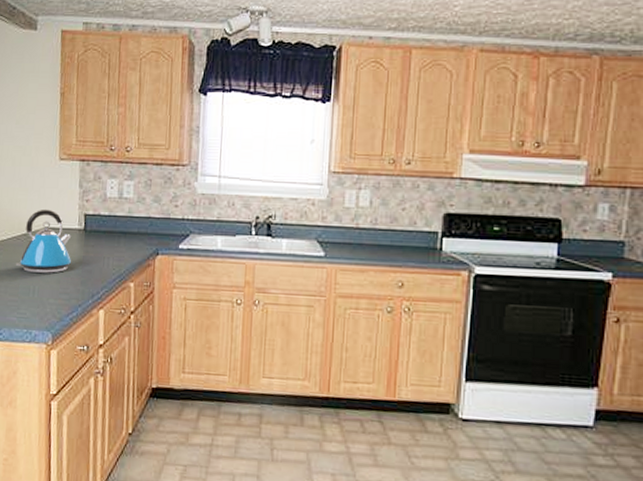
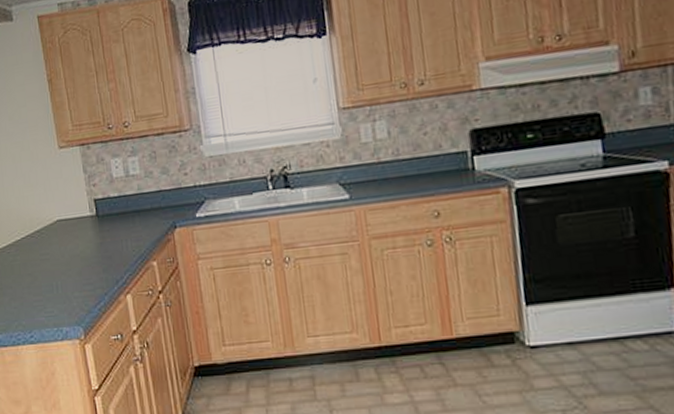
kettle: present [15,209,72,273] -> none [34,201,89,269]

